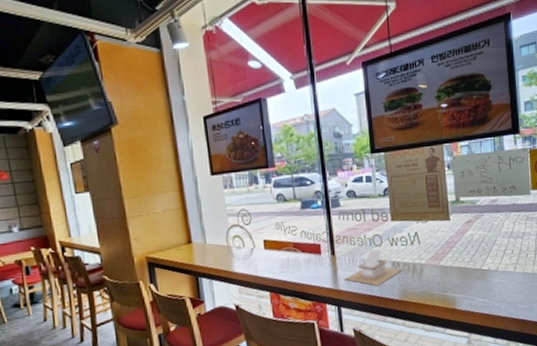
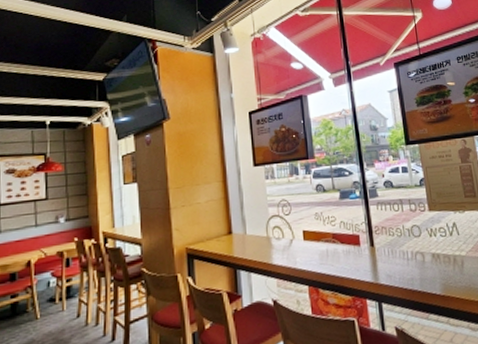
napkin holder: present [344,249,403,286] -> none [384,240,443,280]

